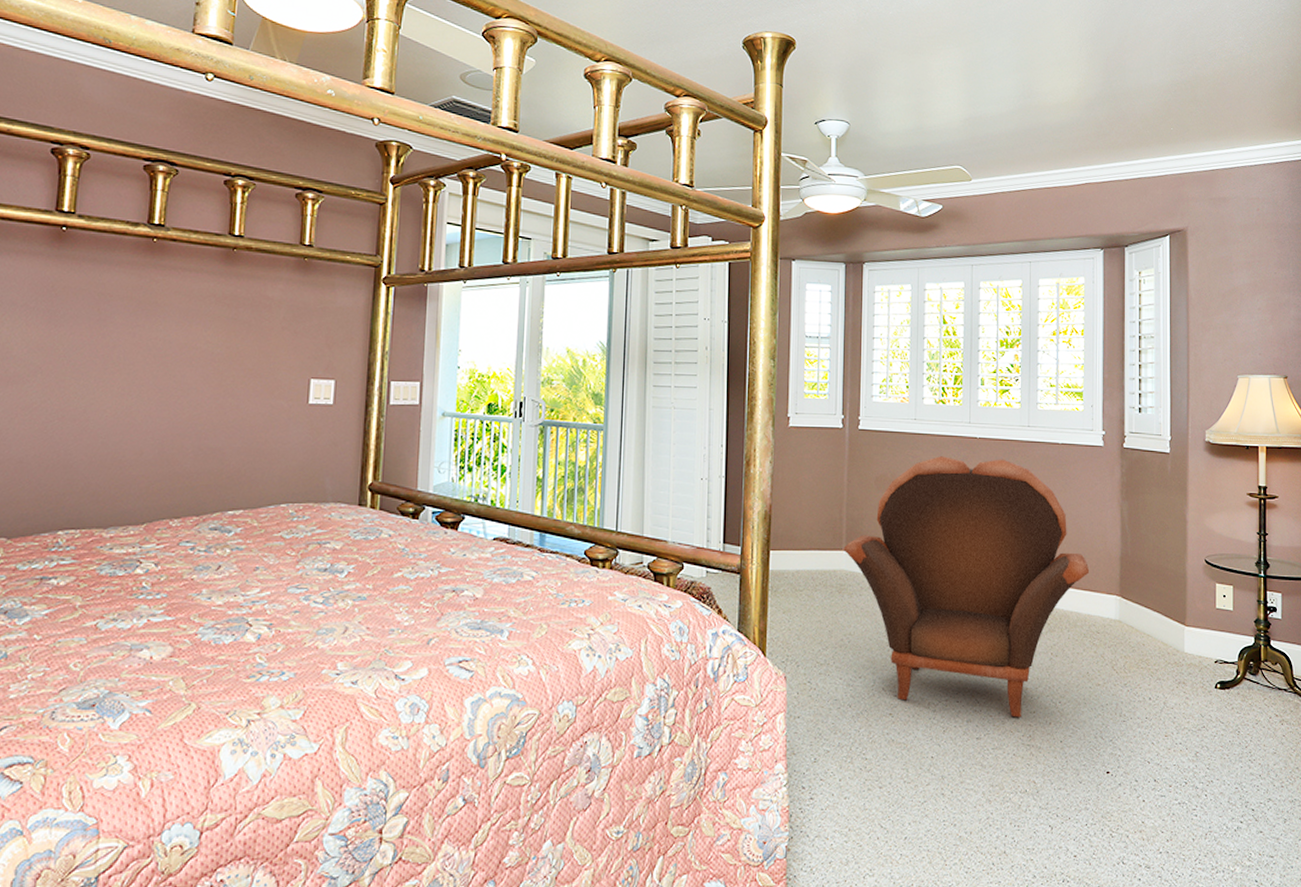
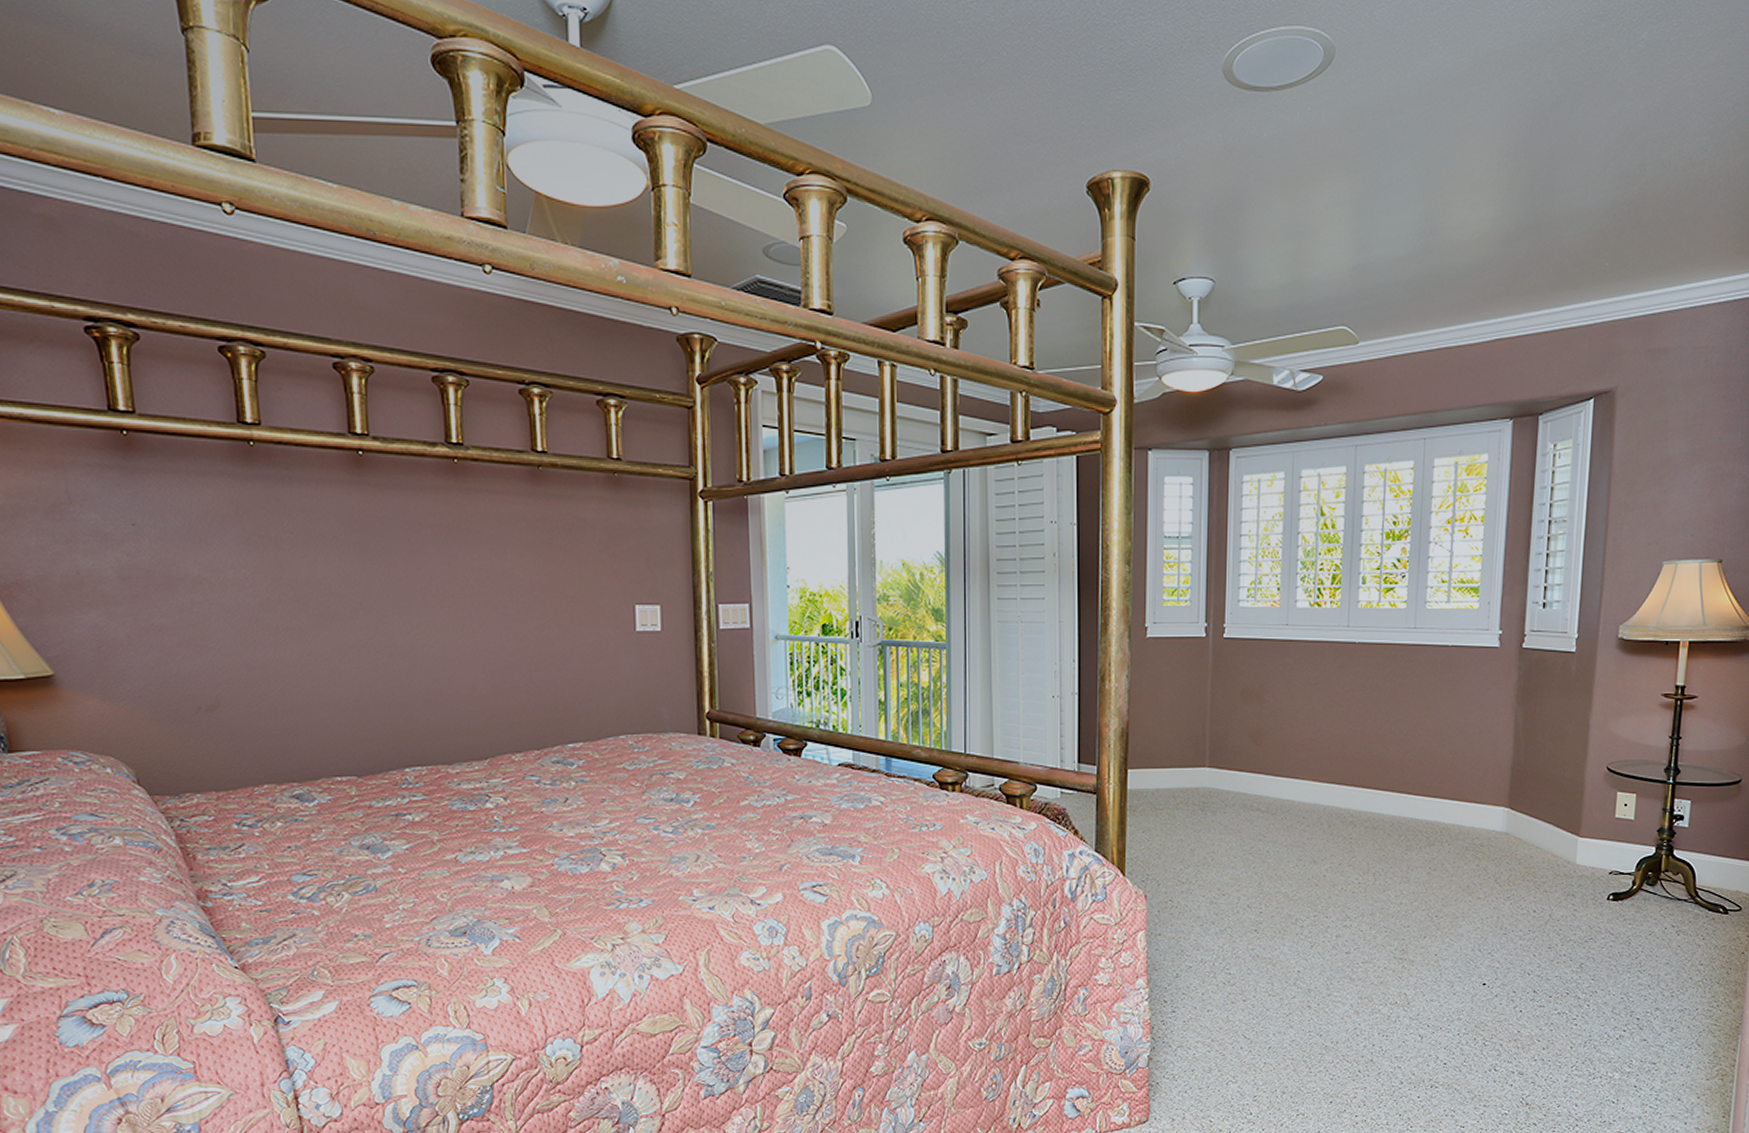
armchair: present [843,456,1090,718] -> none [1207,664,1476,932]

